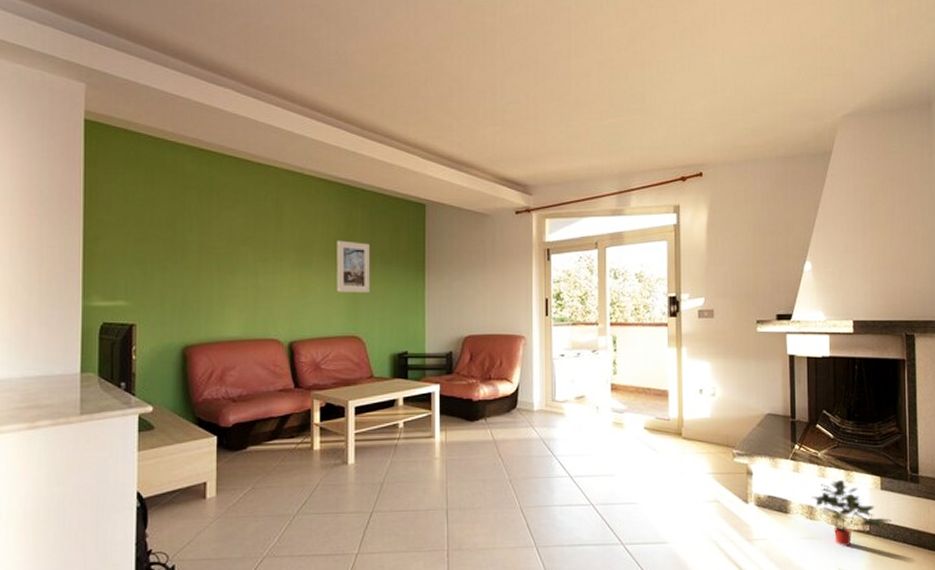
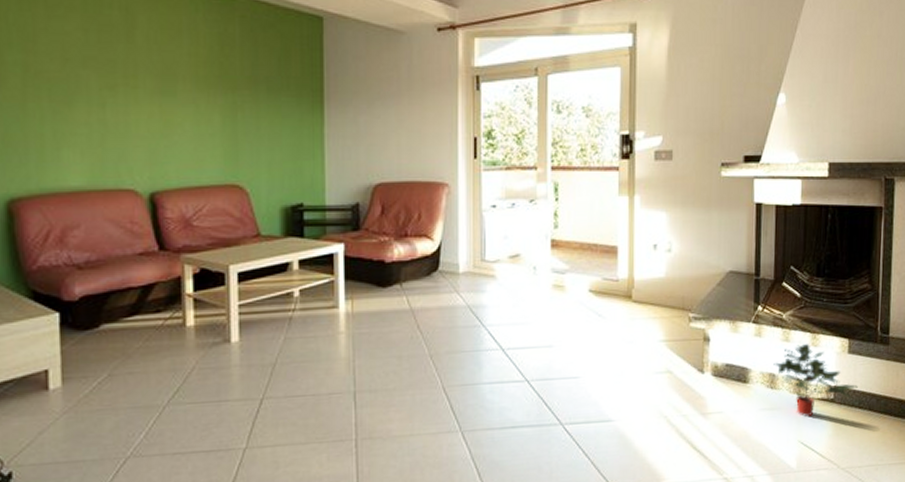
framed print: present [337,240,370,292] -> none [208,62,253,129]

